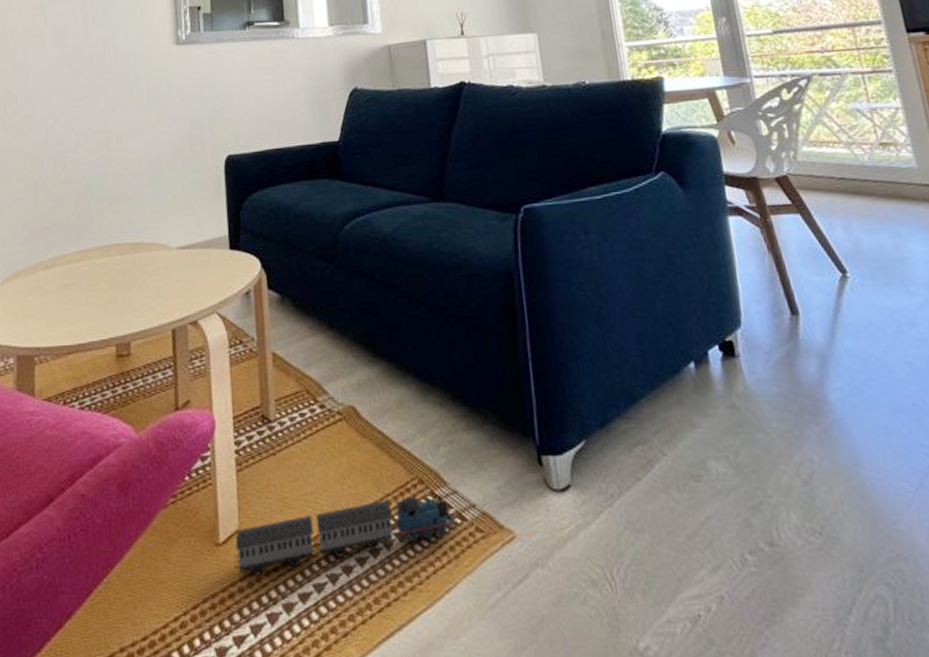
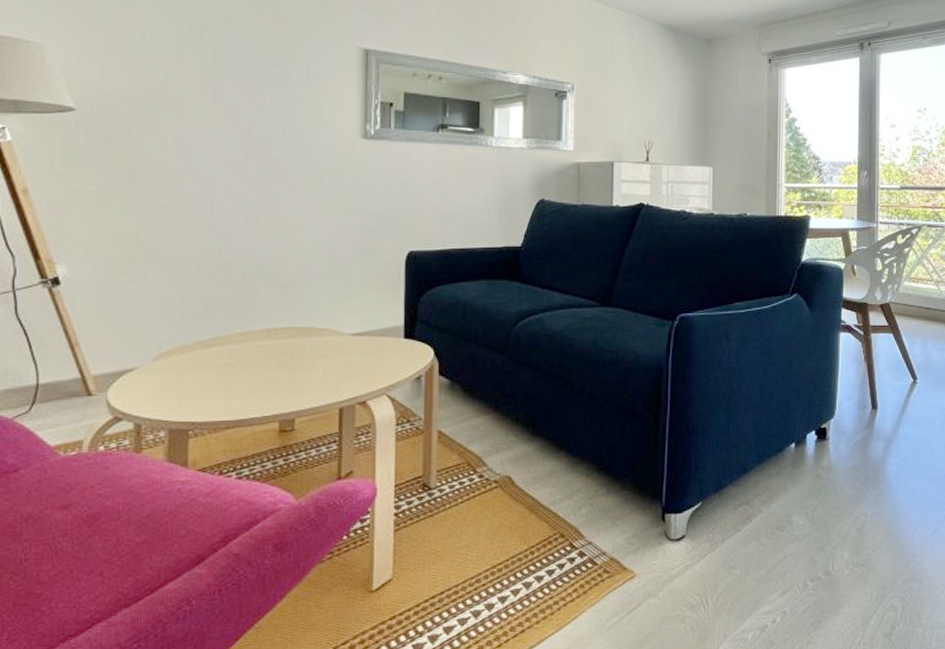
toy train: present [234,495,458,575] -> none [386,545,589,615]

